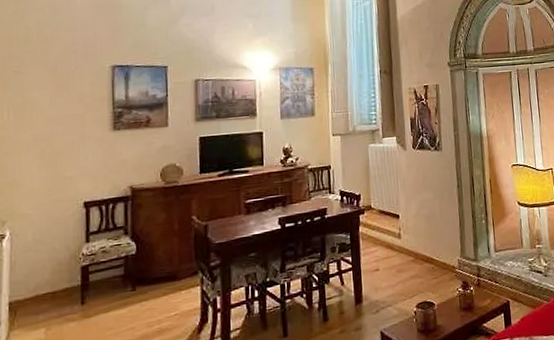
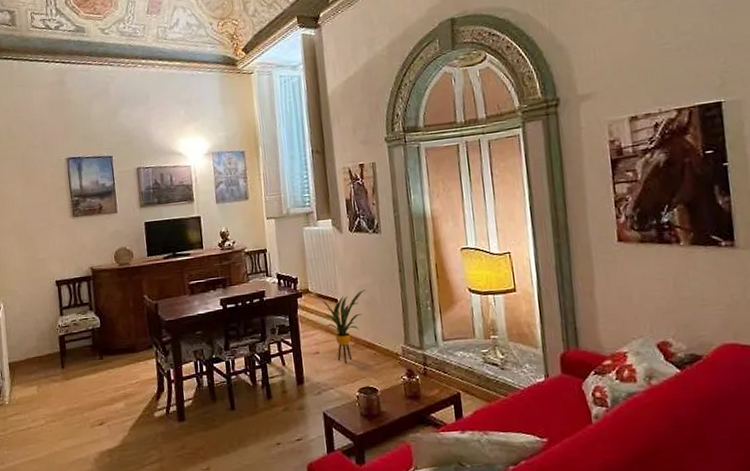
house plant: none [383,205,427,279] -> present [321,289,366,364]

